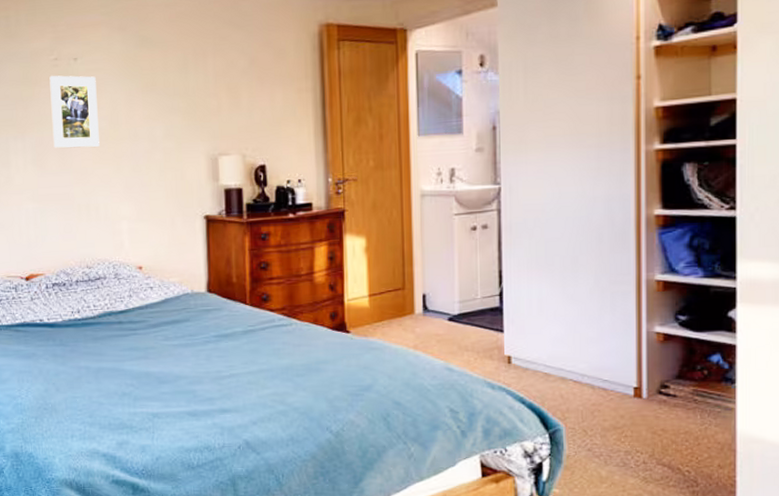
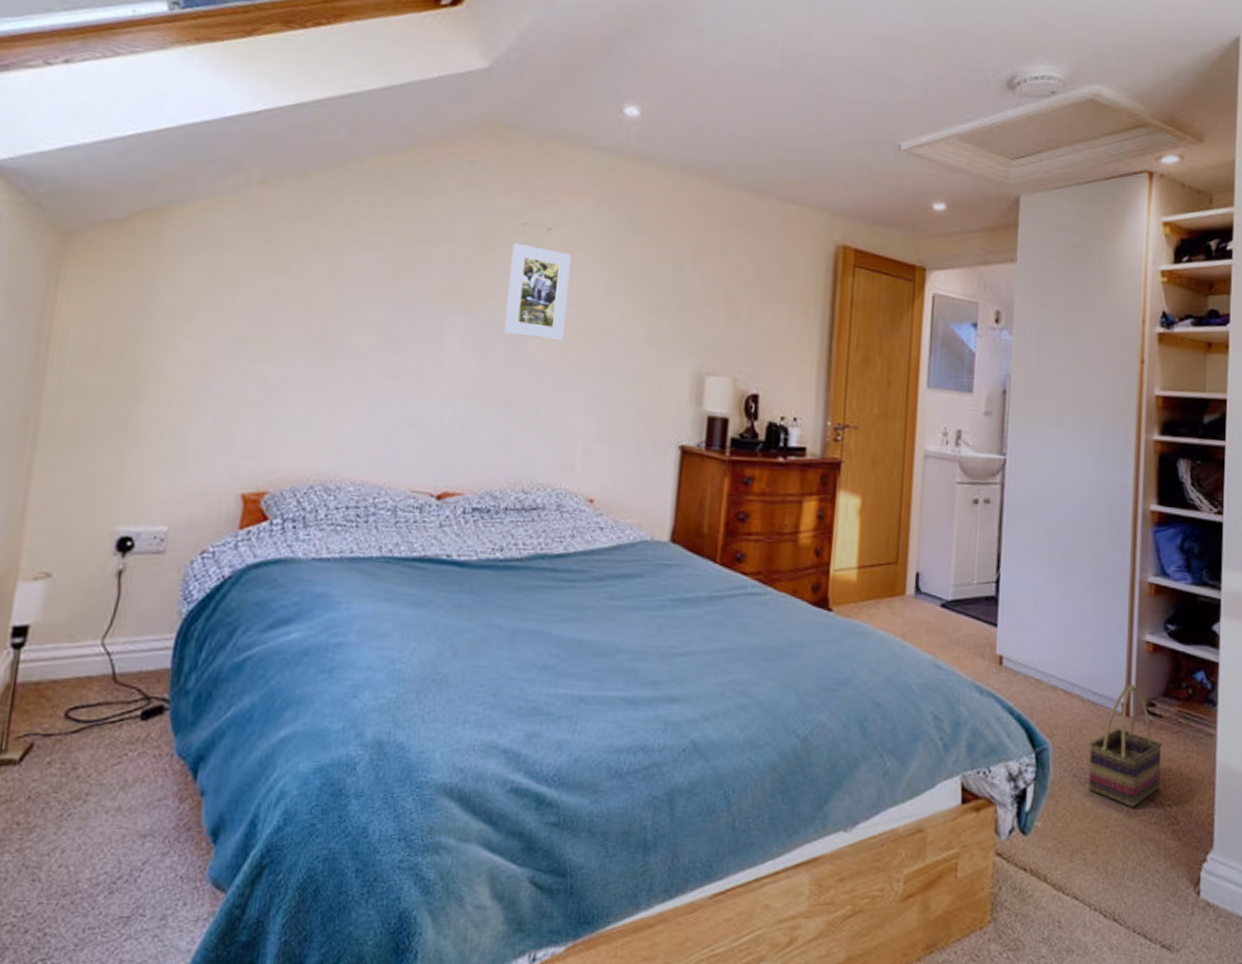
basket: none [602,370,679,474] -> present [1088,684,1163,808]

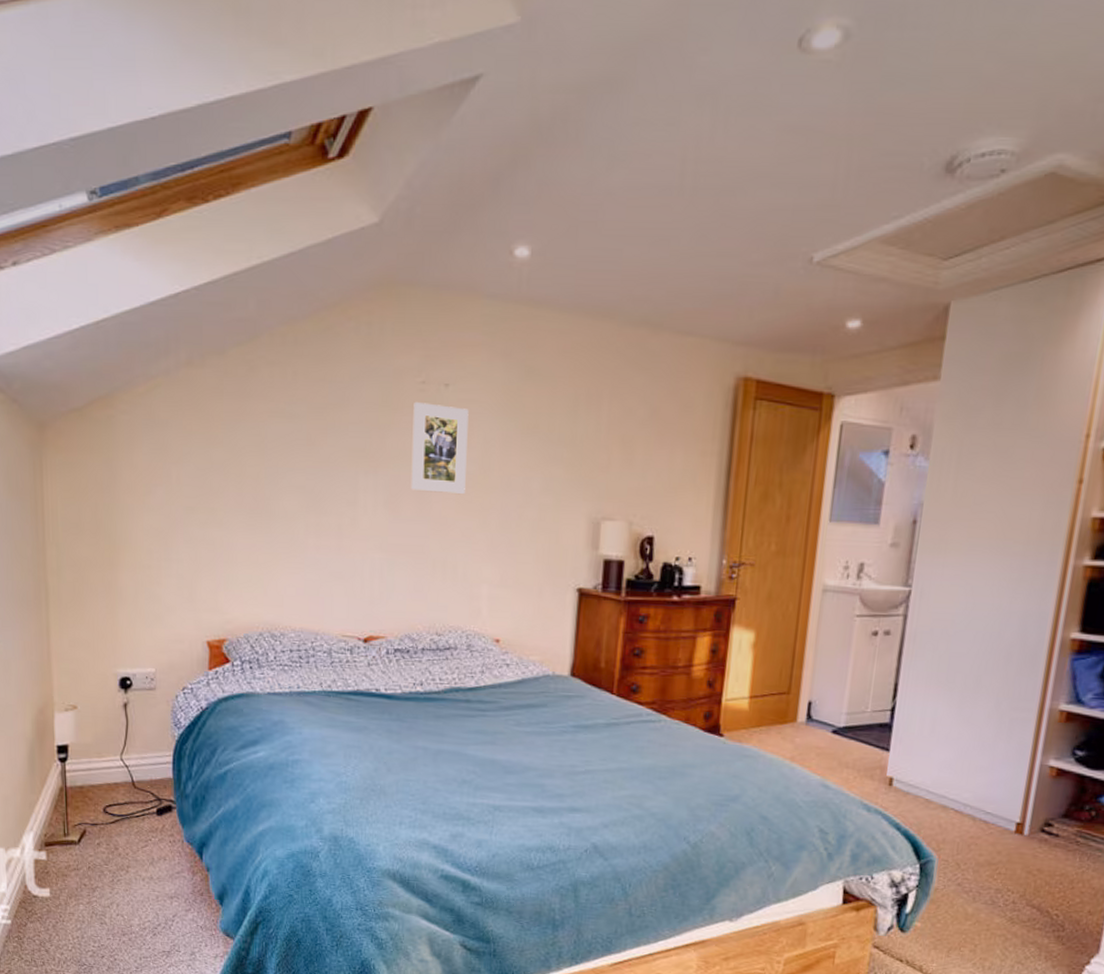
basket: present [1088,684,1163,808] -> none [972,805,1057,915]

